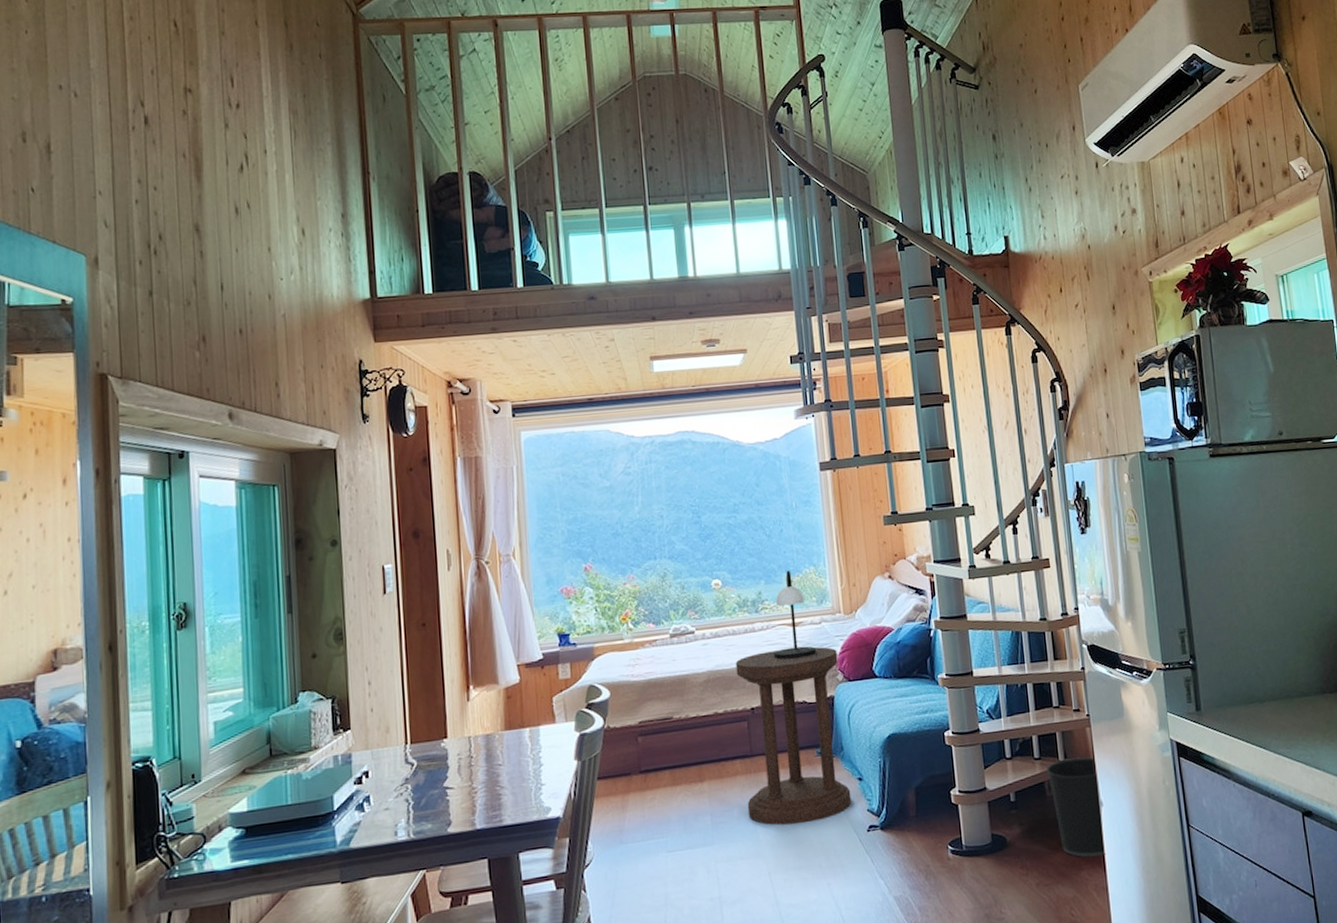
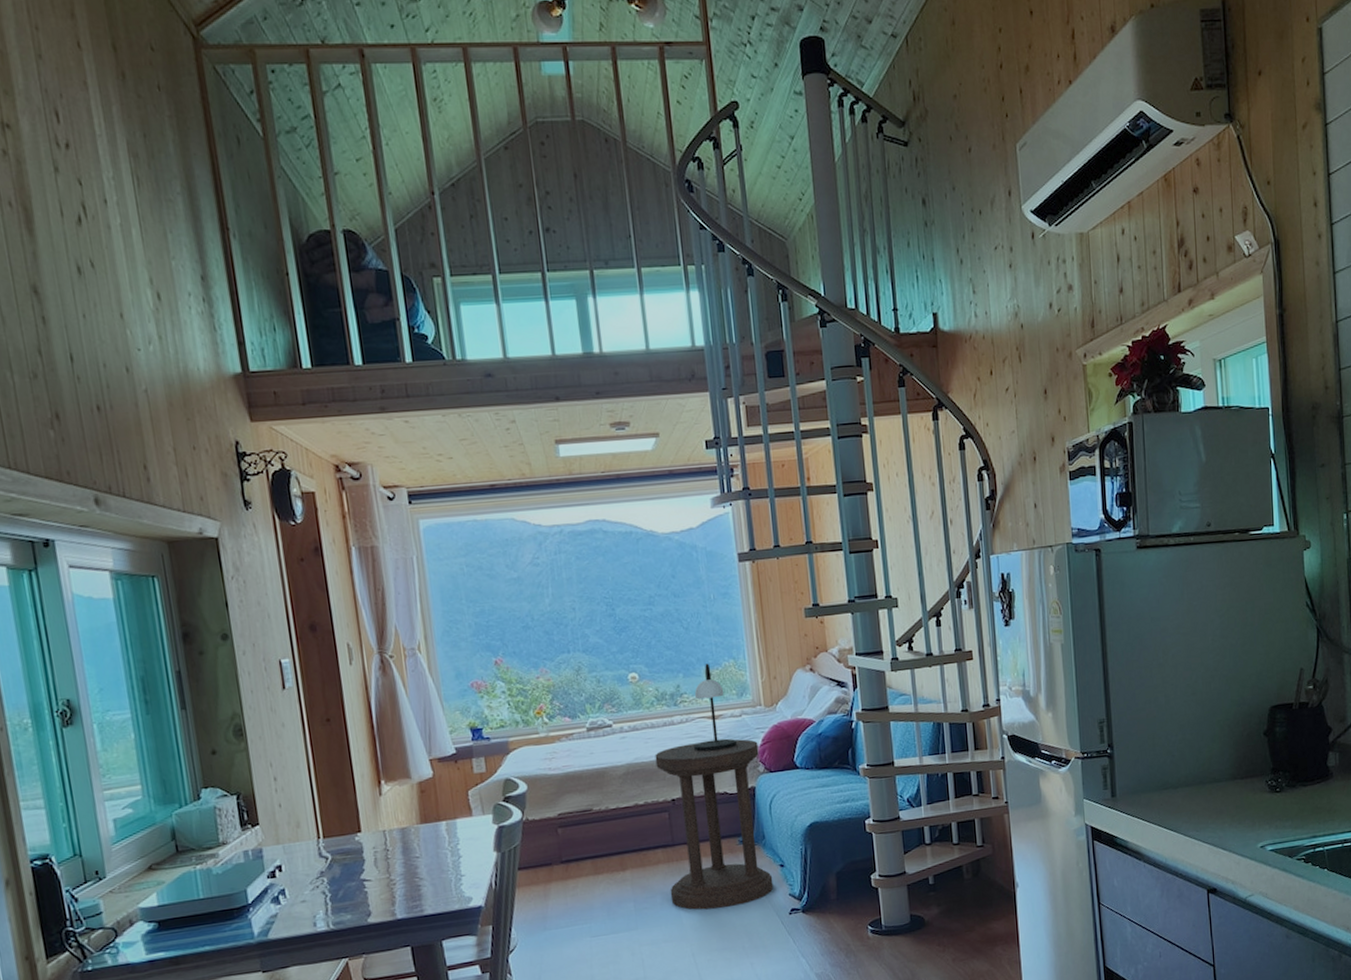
wastebasket: present [1045,757,1107,858] -> none [964,842,1020,935]

